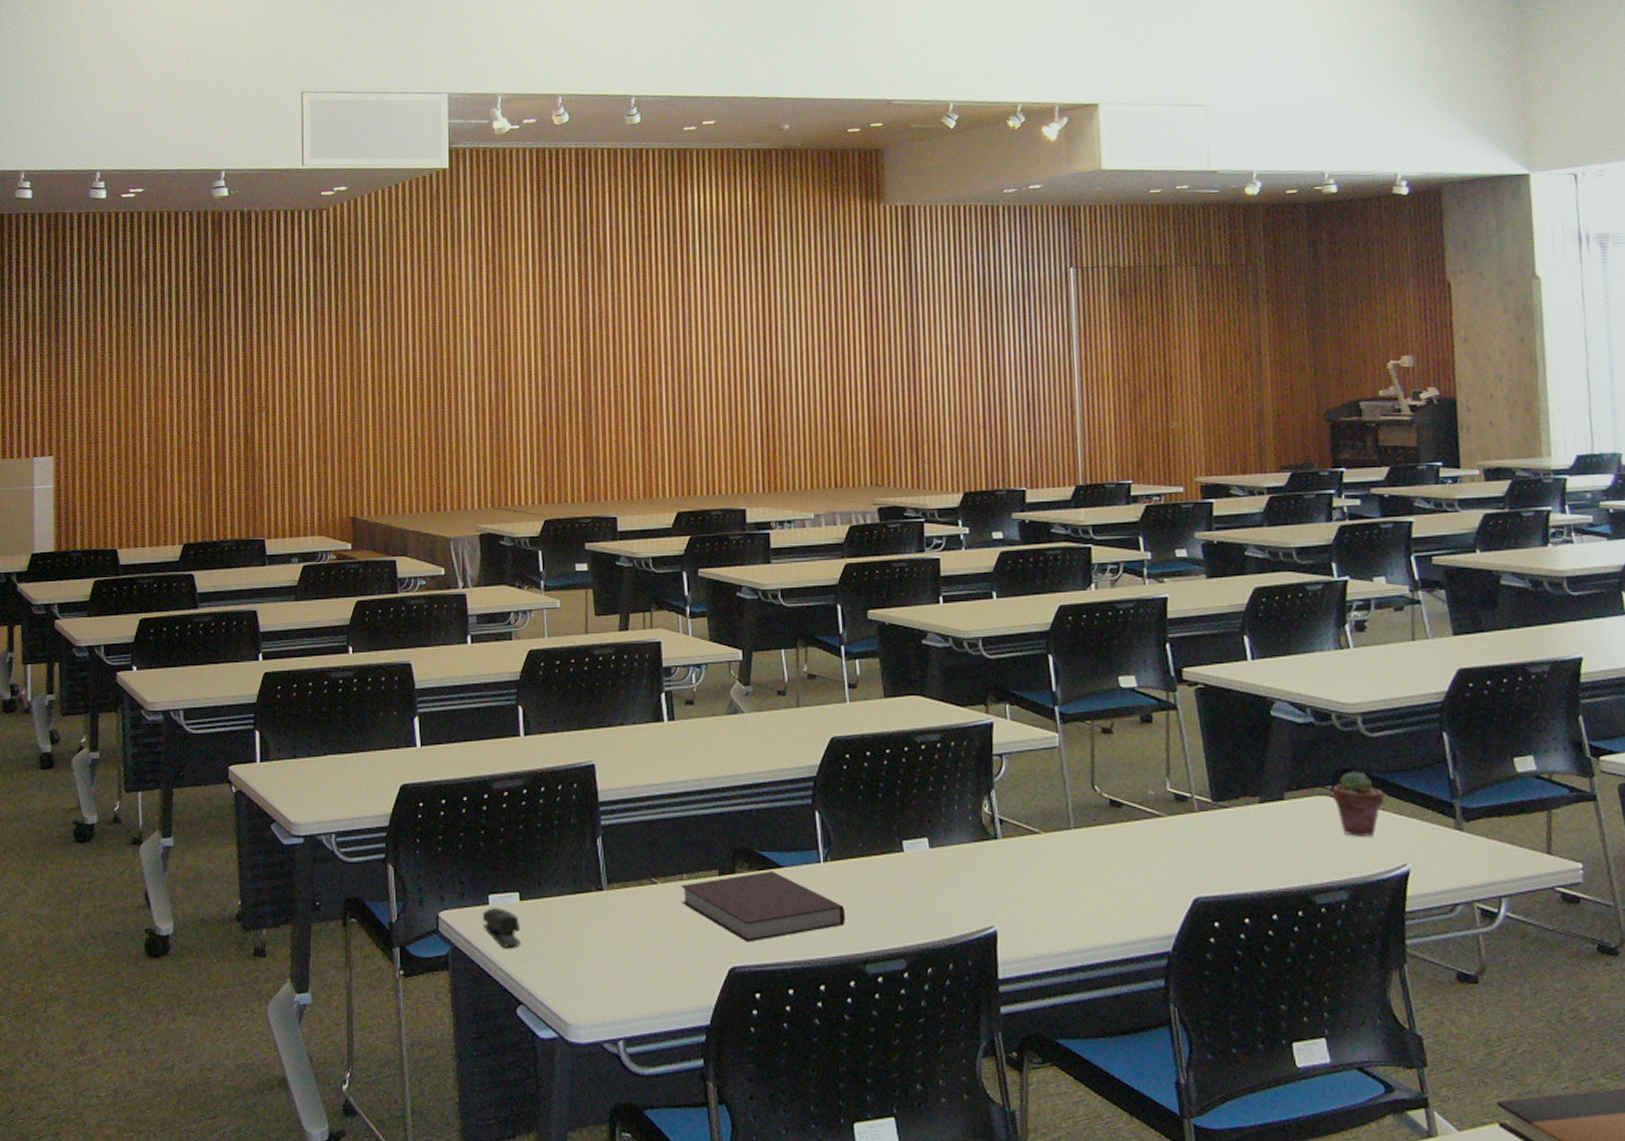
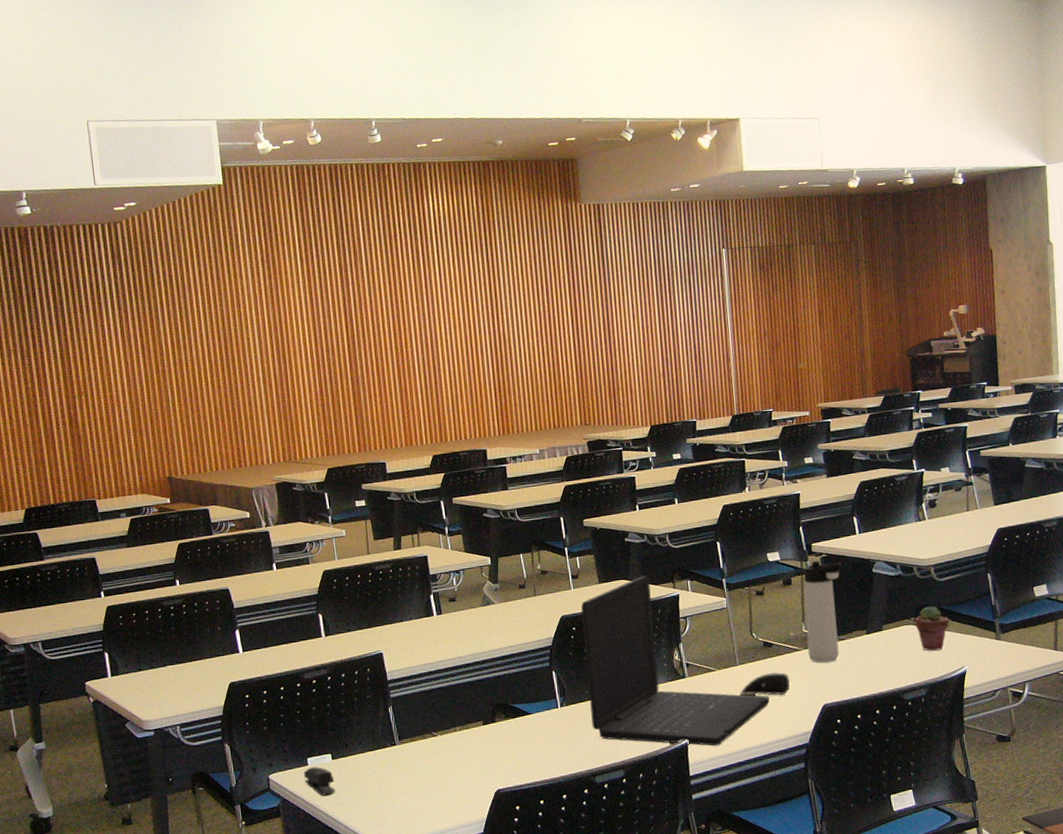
notebook: present [681,870,845,942] -> none [455,717,579,771]
laptop: none [859,692,1116,940] -> present [581,575,770,746]
computer mouse: none [1075,843,1146,877] -> present [741,671,790,696]
thermos bottle: none [1170,692,1226,837] -> present [803,560,842,663]

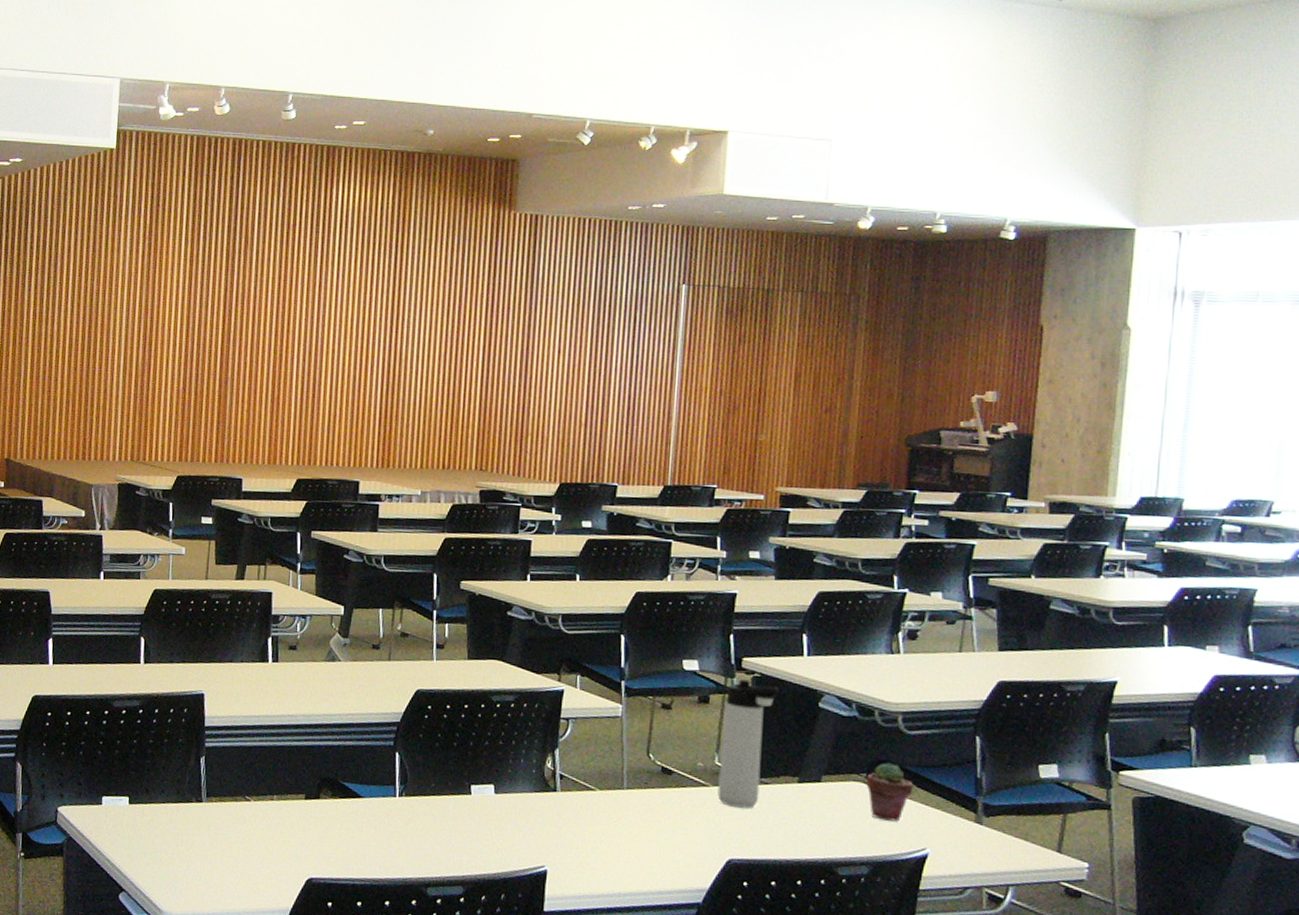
stapler: present [304,767,336,796] -> none [94,807,128,843]
laptop: present [581,575,770,746] -> none [433,659,659,882]
computer mouse: present [741,671,790,696] -> none [623,805,688,836]

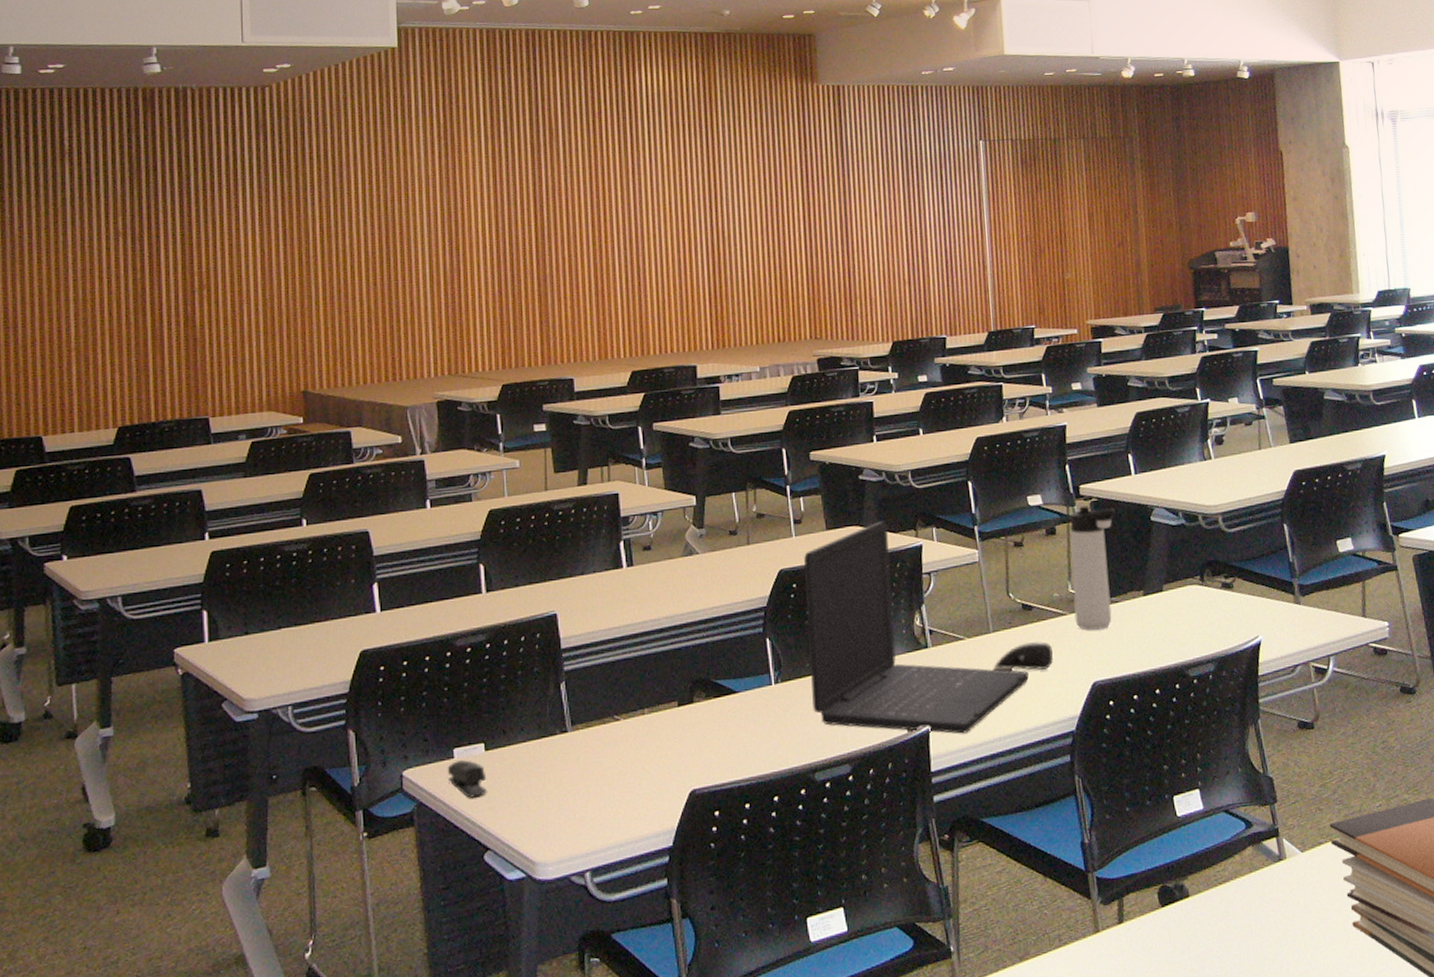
stapler: none [94,807,128,843] -> present [447,760,487,798]
laptop: none [433,659,659,882] -> present [804,521,1029,734]
computer mouse: none [623,805,688,836] -> present [994,641,1053,671]
potted succulent: present [866,762,914,822] -> none [1200,561,1241,617]

